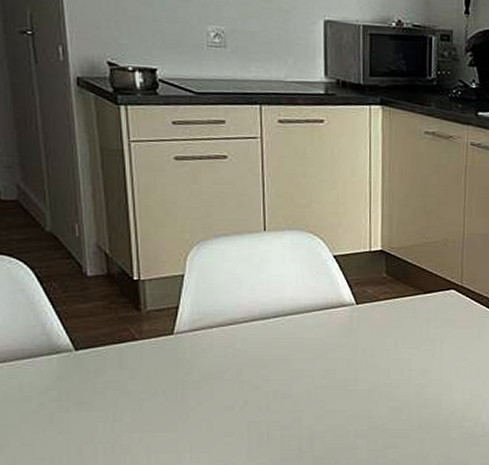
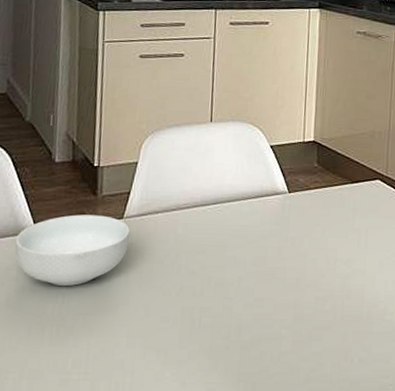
cereal bowl: none [52,331,182,404] -> present [14,214,130,286]

